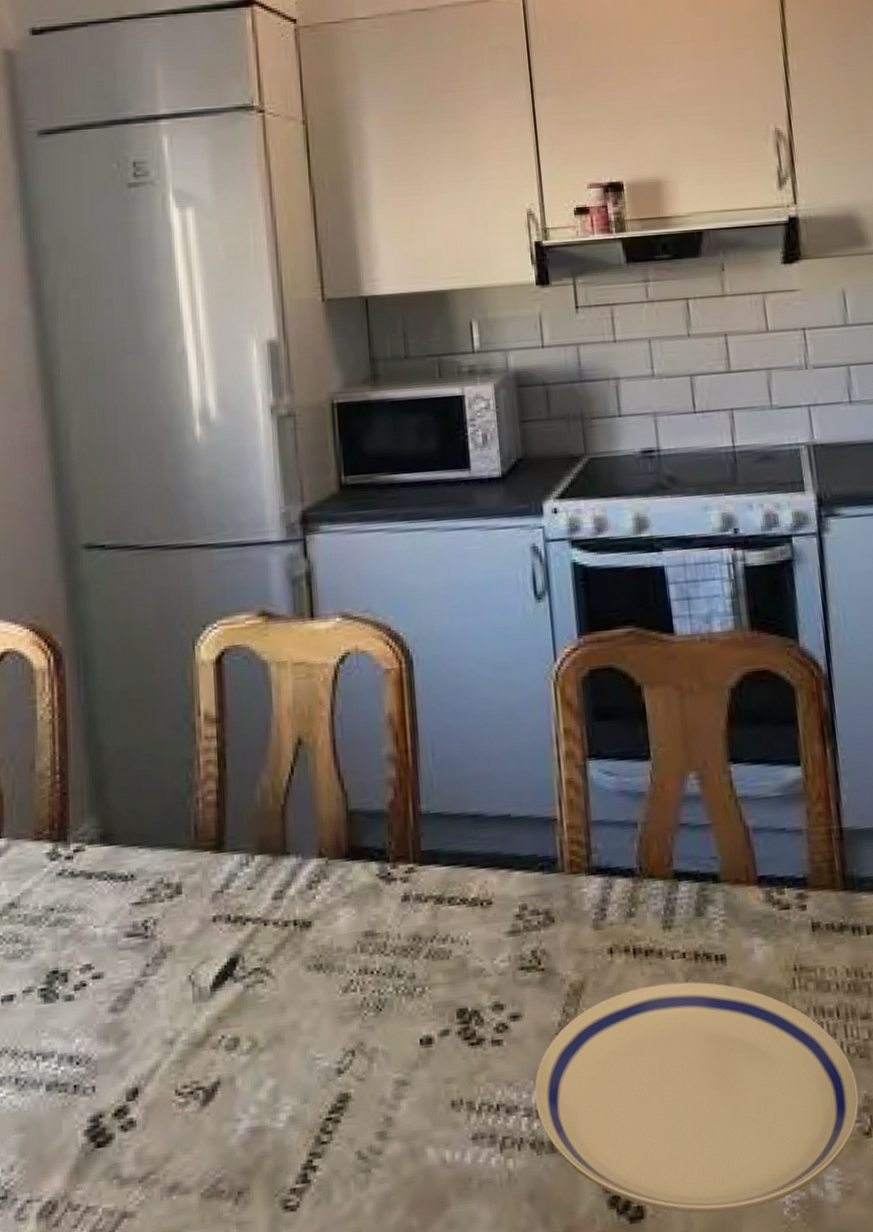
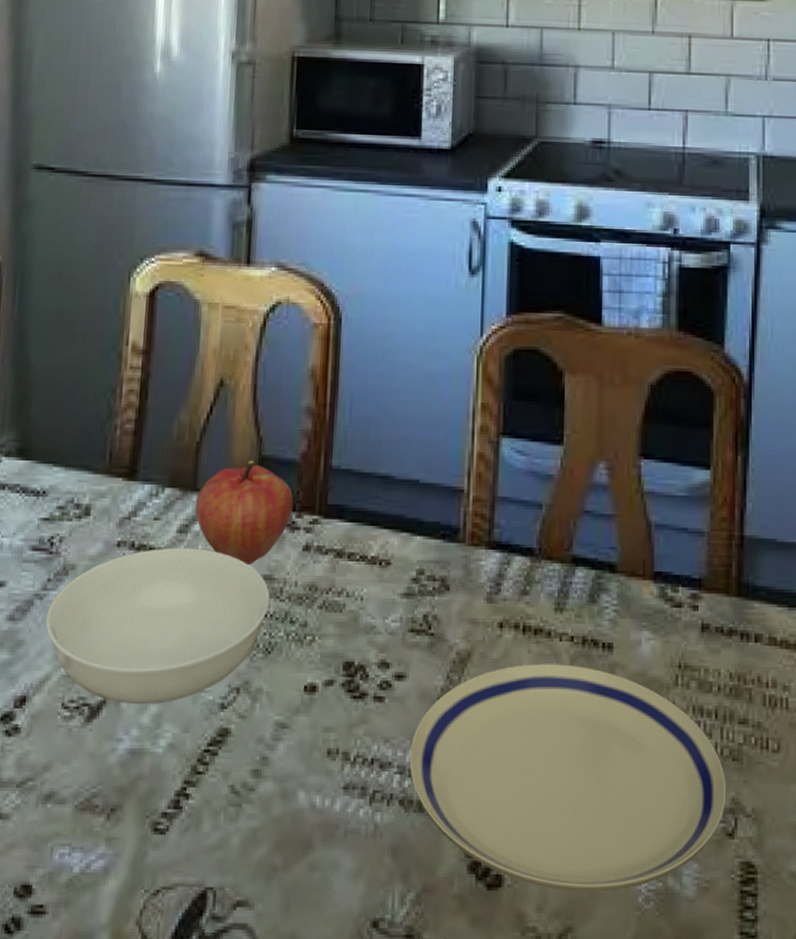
bowl: none [149,912,375,1082] -> present [45,547,270,705]
fruit: none [288,815,387,923] -> present [195,460,294,565]

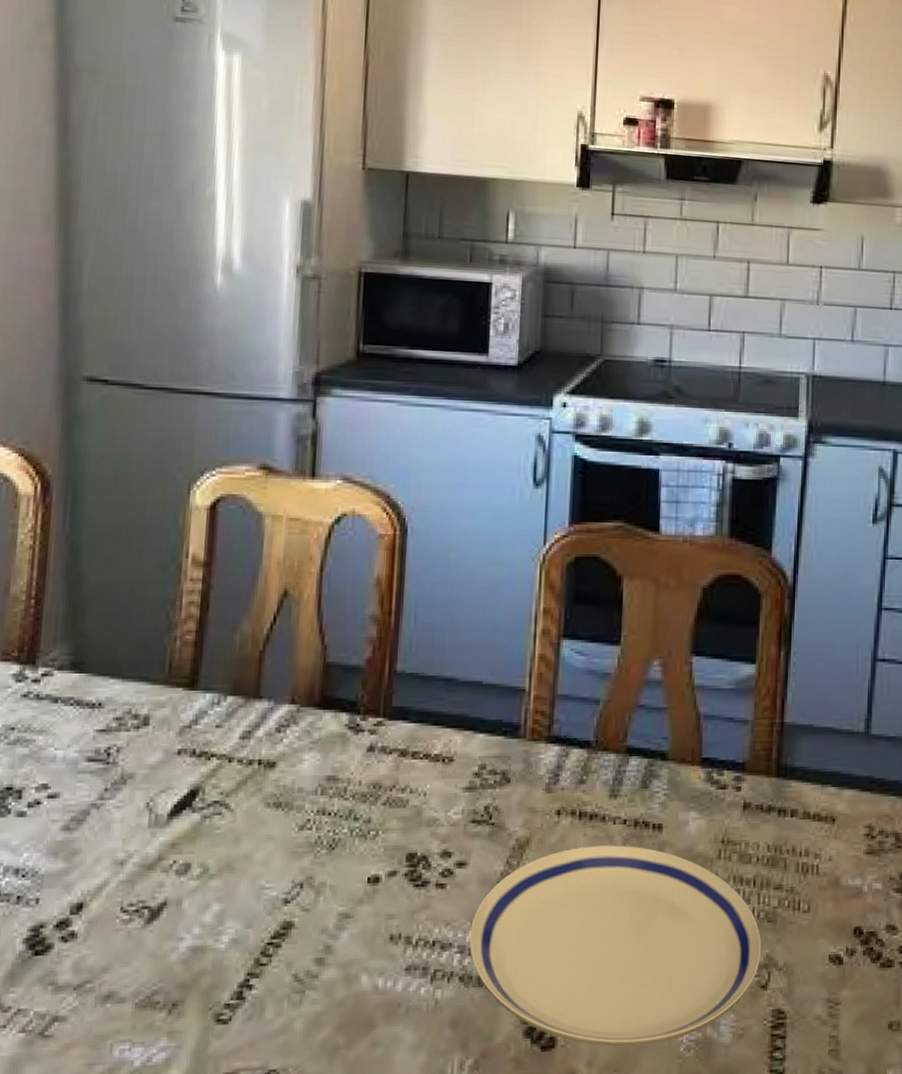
bowl: present [45,547,270,705] -> none [103,753,334,905]
fruit: present [195,460,294,565] -> none [258,666,358,767]

